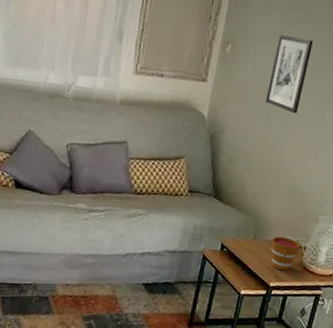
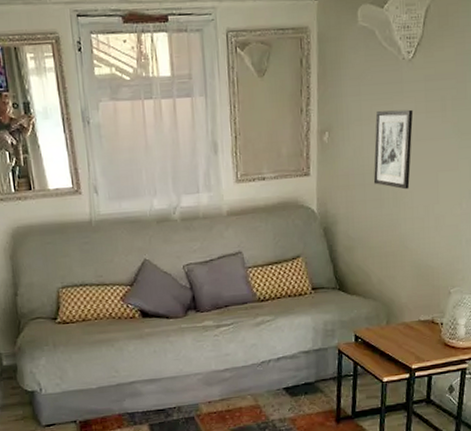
cup: present [271,236,300,271] -> none [405,316,436,351]

